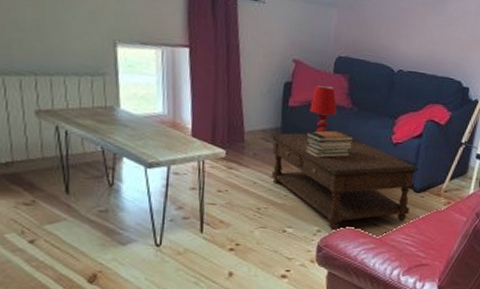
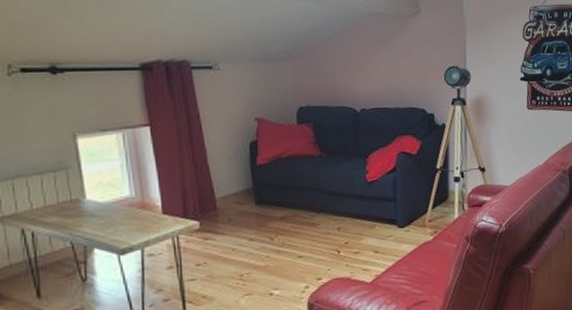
coffee table: present [269,133,419,231] -> none [242,185,399,285]
book stack: present [304,130,354,158] -> none [277,180,328,212]
table lamp: present [309,84,338,133] -> none [278,137,307,185]

